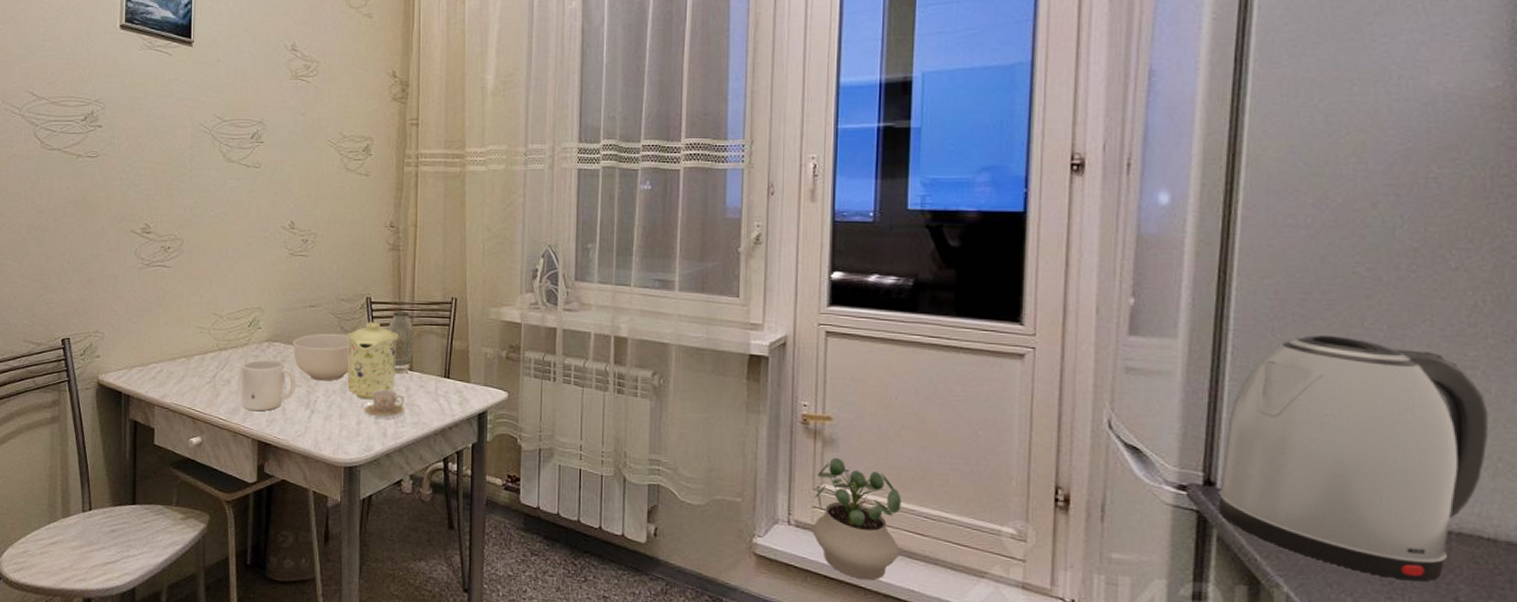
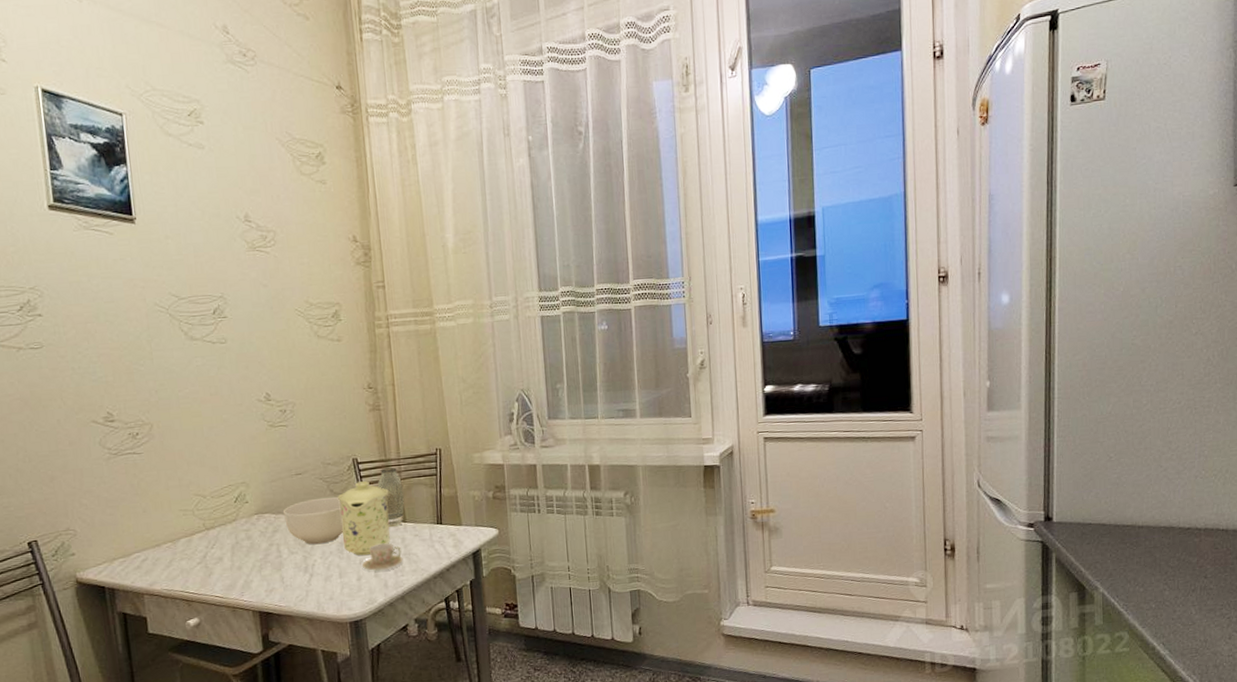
mug: present [241,359,297,412] -> none [232,530,292,584]
potted plant: present [813,458,902,581] -> none [766,543,836,640]
kettle: present [1218,335,1488,581] -> none [1055,393,1219,569]

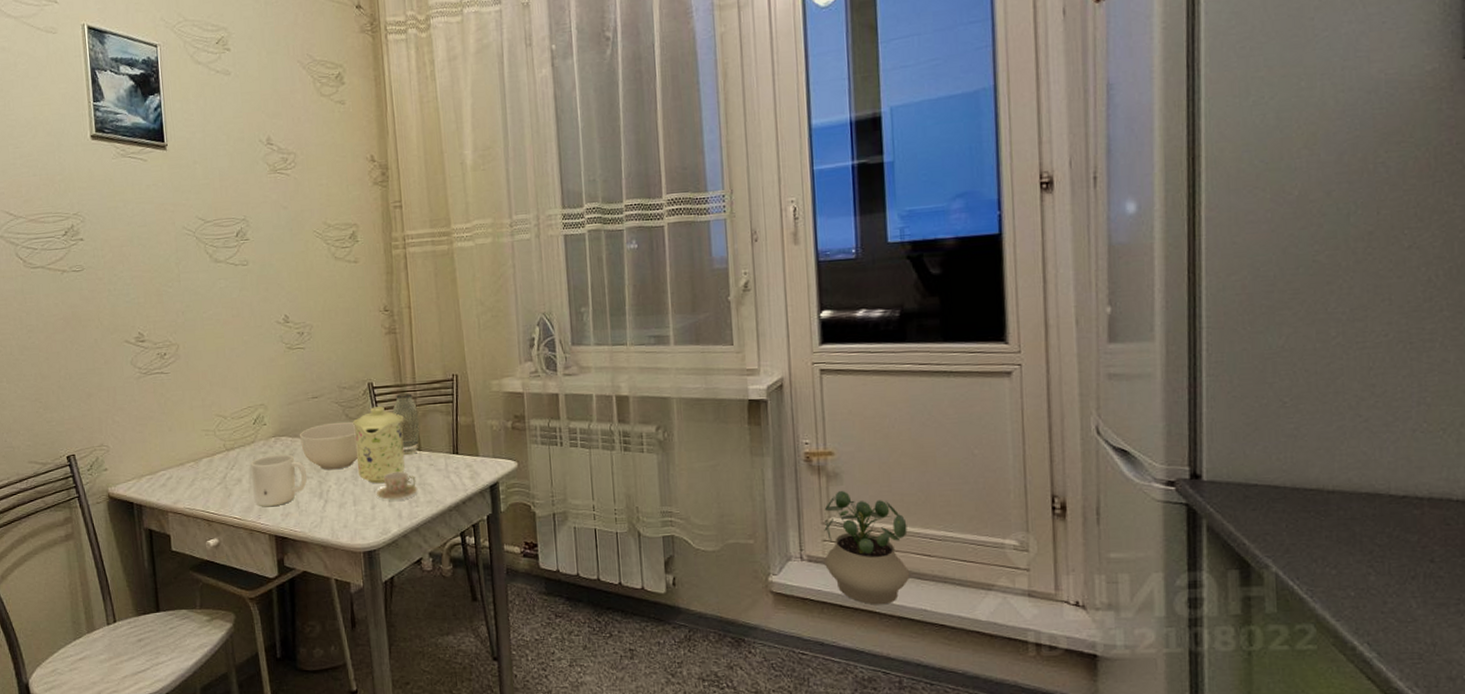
mug: none [232,530,292,584] -> present [250,454,308,507]
potted plant: none [766,543,836,640] -> present [824,491,910,605]

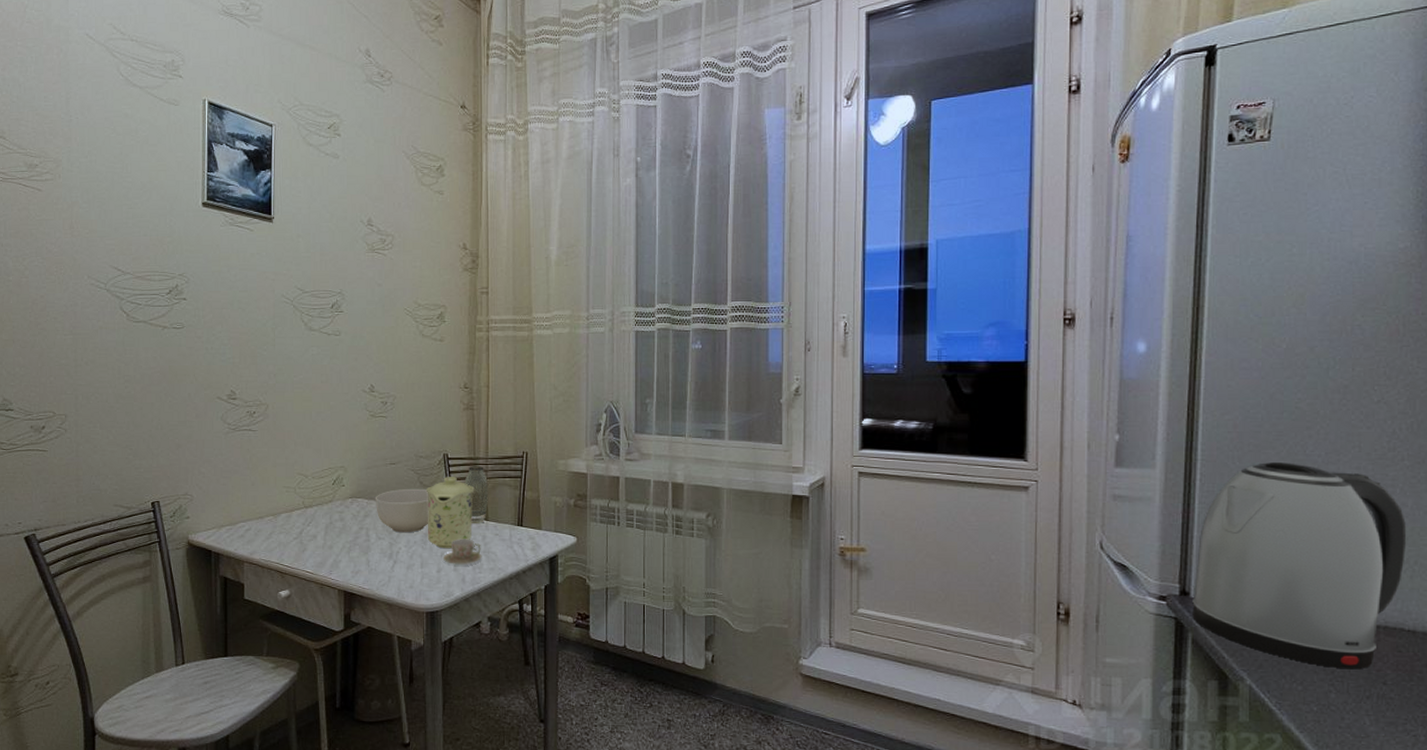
mug: present [250,454,308,507] -> none [327,515,379,564]
potted plant: present [824,491,910,605] -> none [851,585,927,693]
kettle: none [1205,323,1450,548] -> present [1192,462,1406,669]

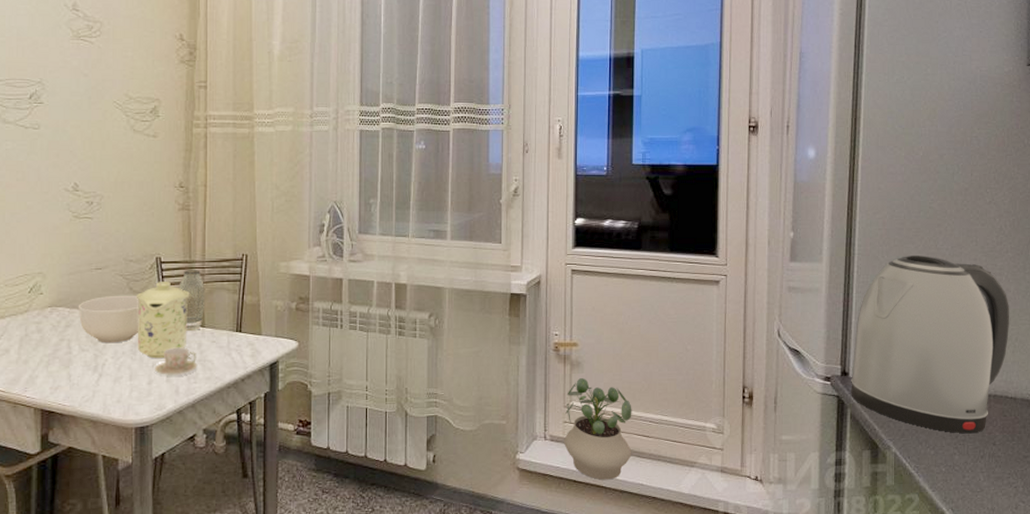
potted plant: none [851,585,927,693] -> present [564,378,632,480]

